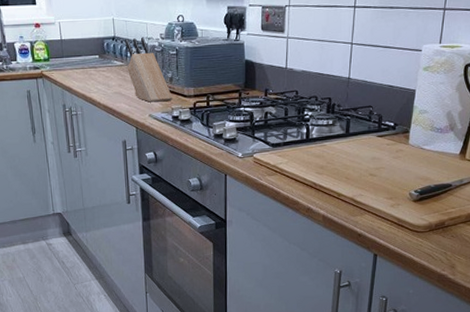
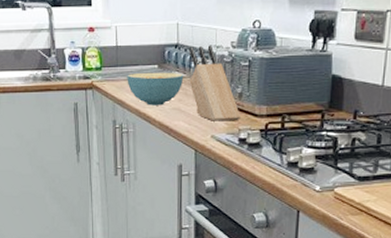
cereal bowl: none [72,61,122,91] -> present [127,72,184,106]

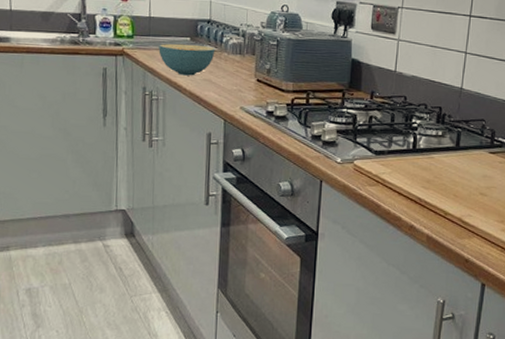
knife block: present [188,45,240,121] -> none [220,23,268,94]

